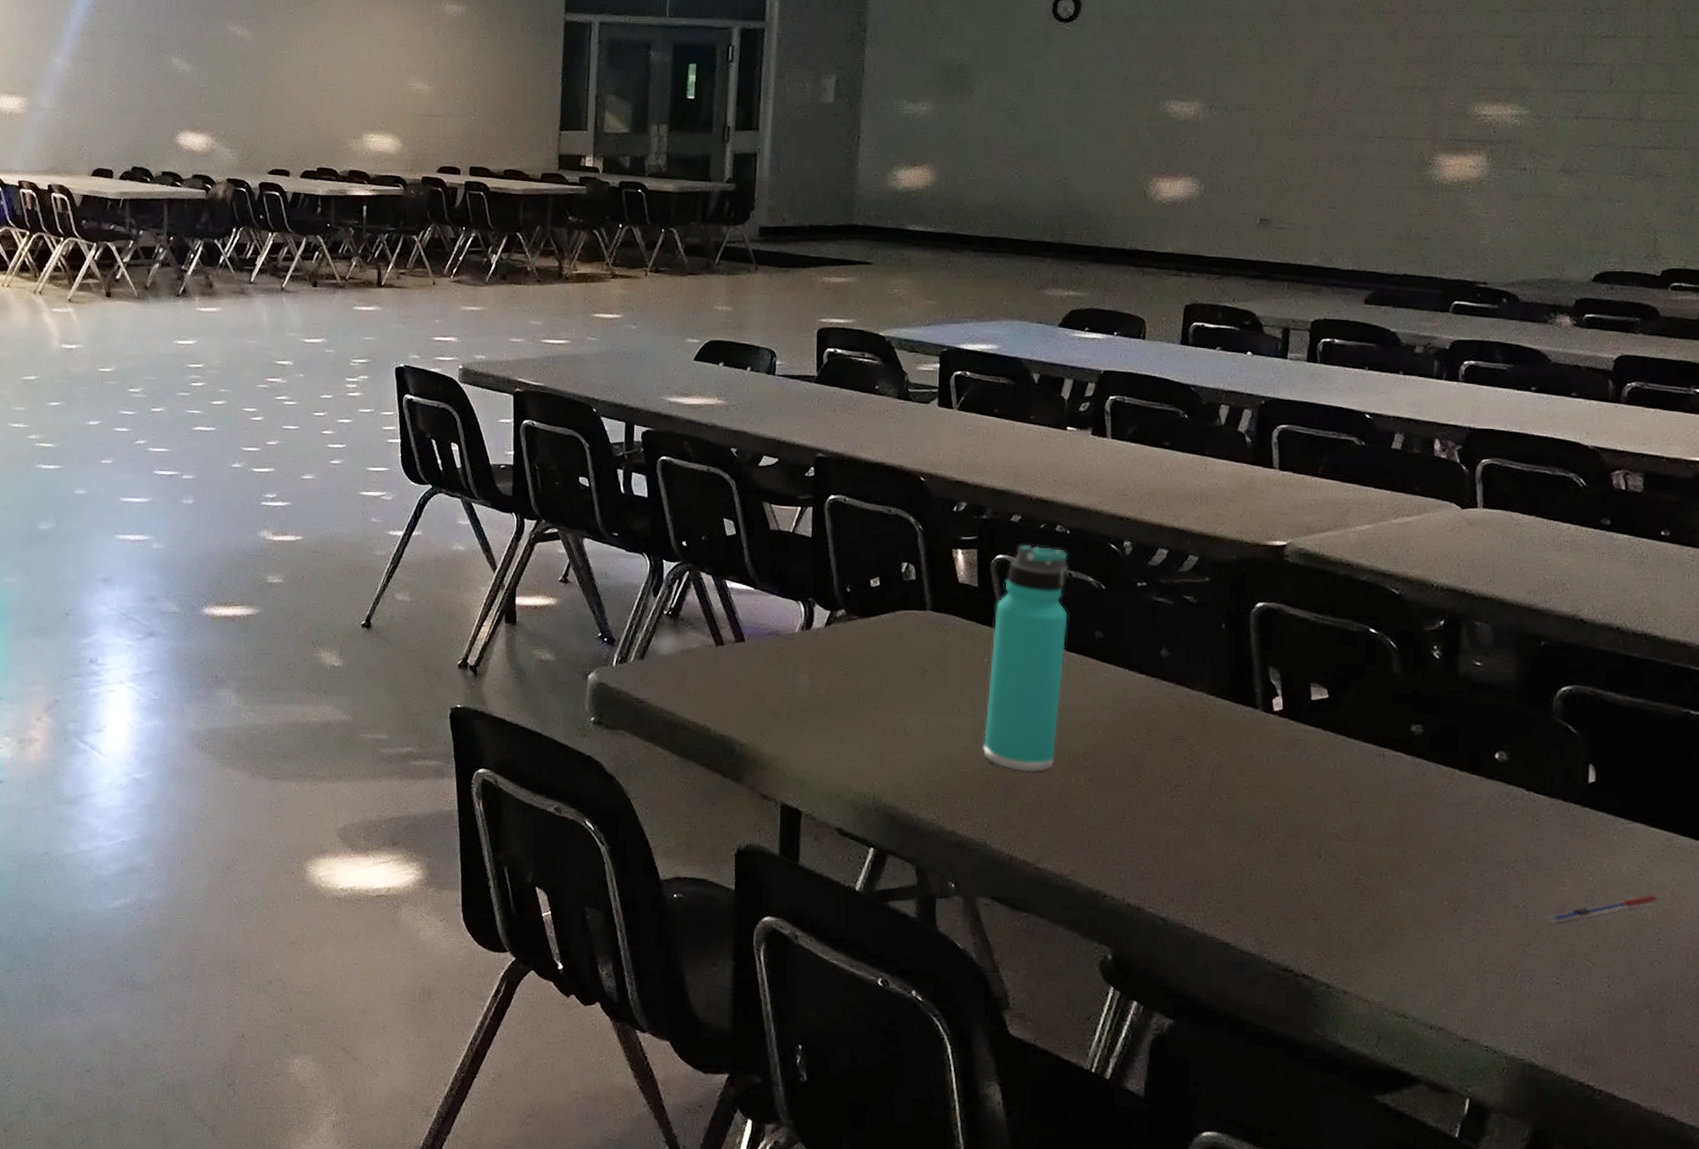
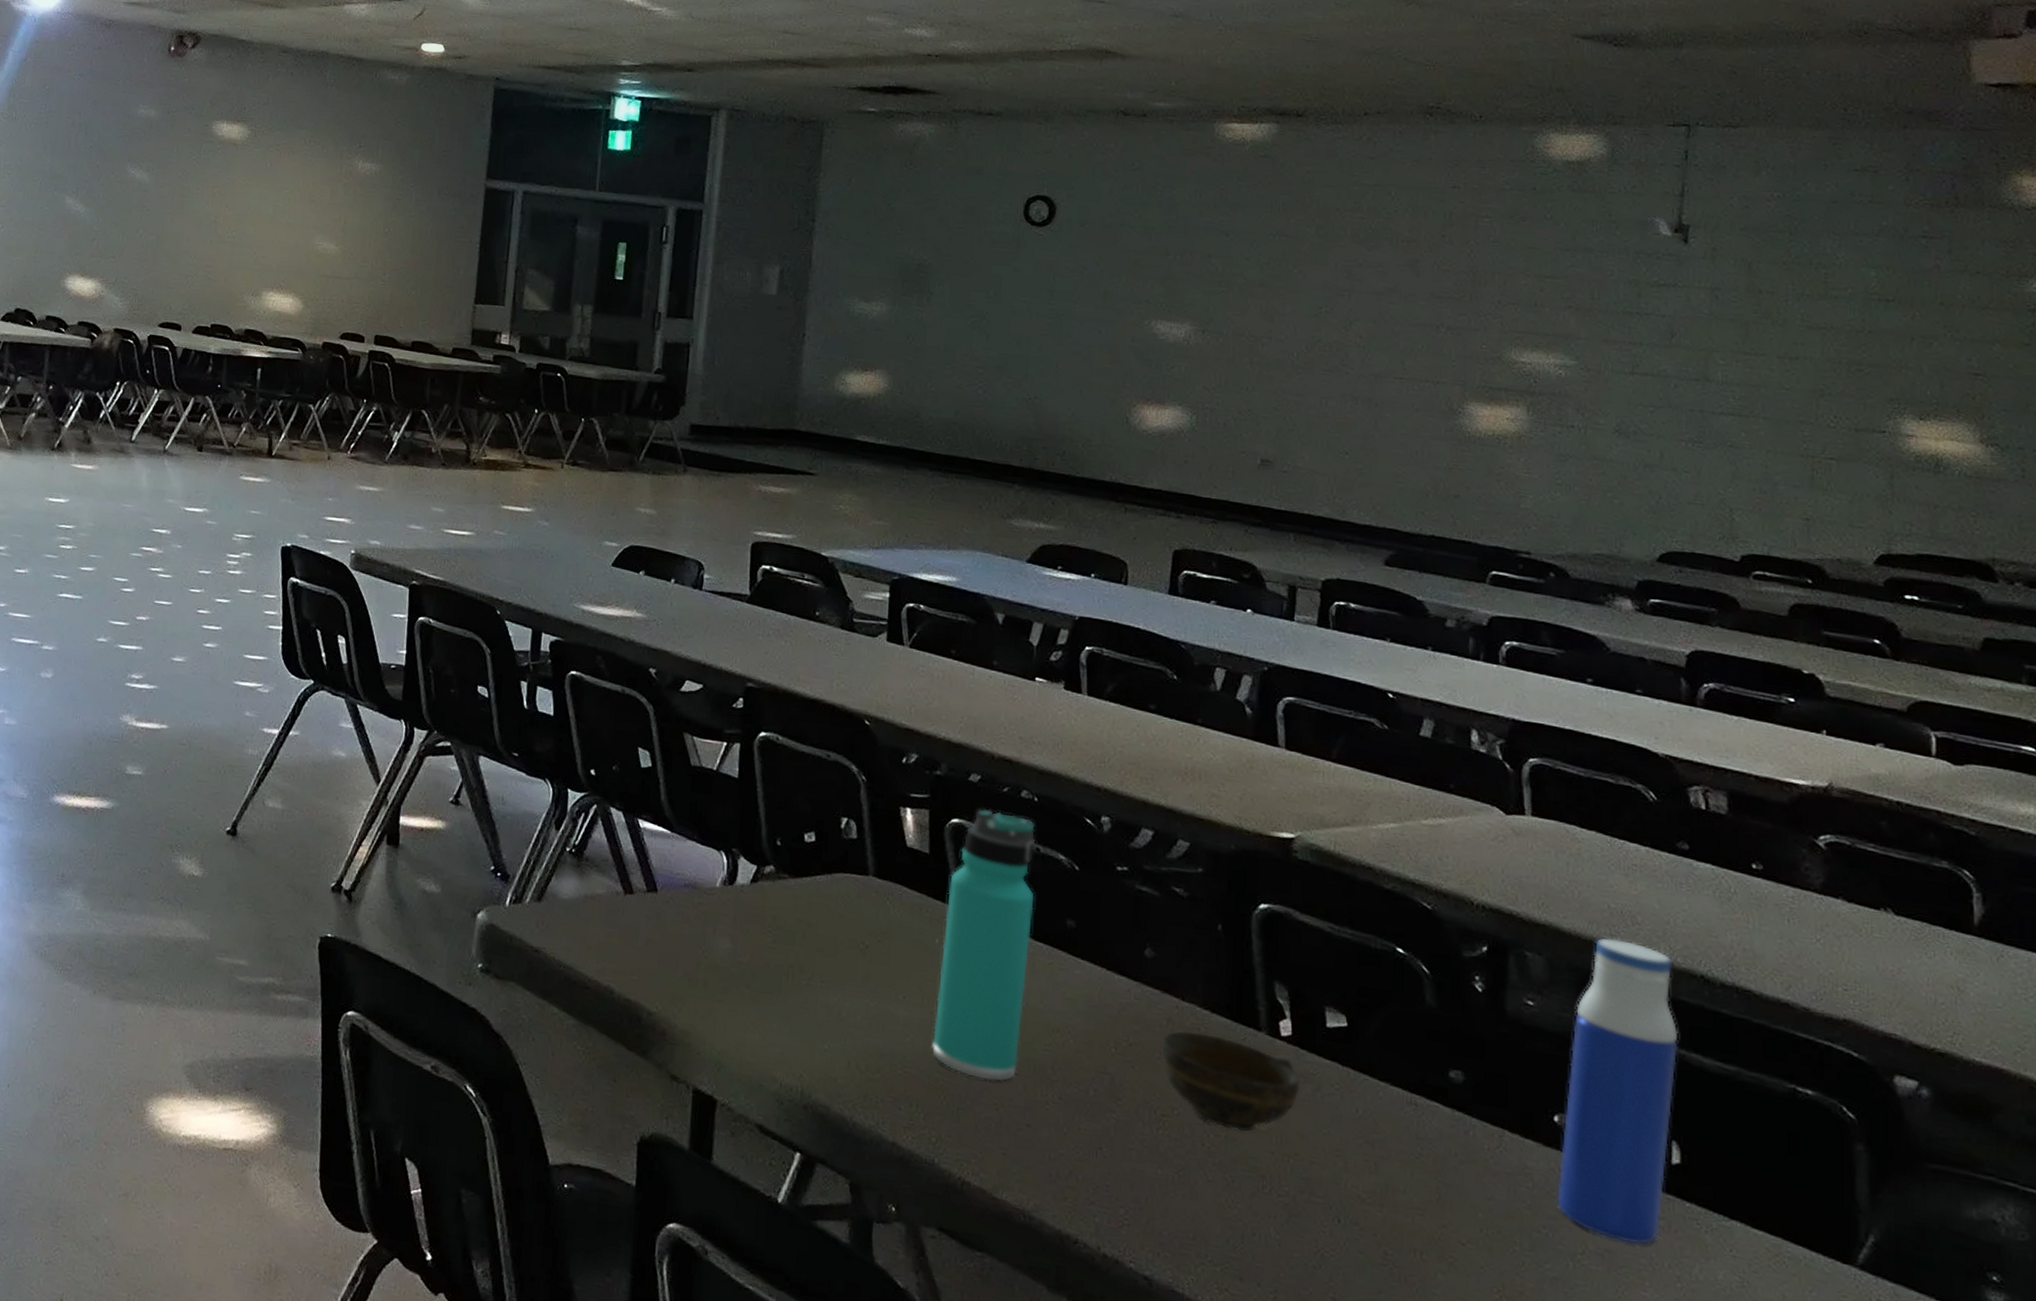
cup: none [1173,714,1290,793] -> present [1159,1030,1301,1132]
water bottle: none [1496,604,1597,850] -> present [1557,938,1679,1245]

